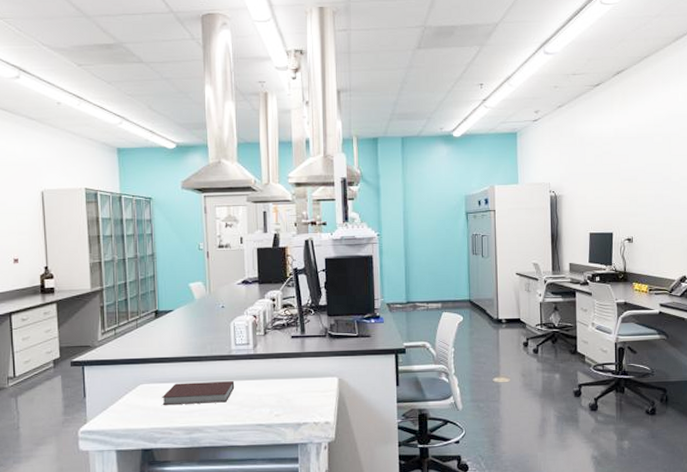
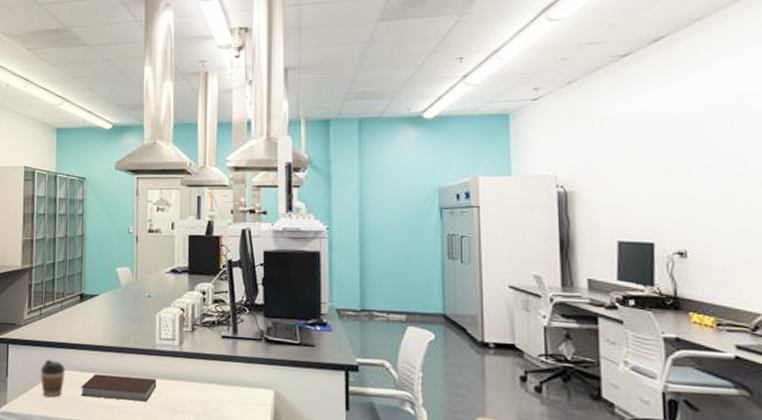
coffee cup: none [119,375,146,411] -> present [40,359,66,398]

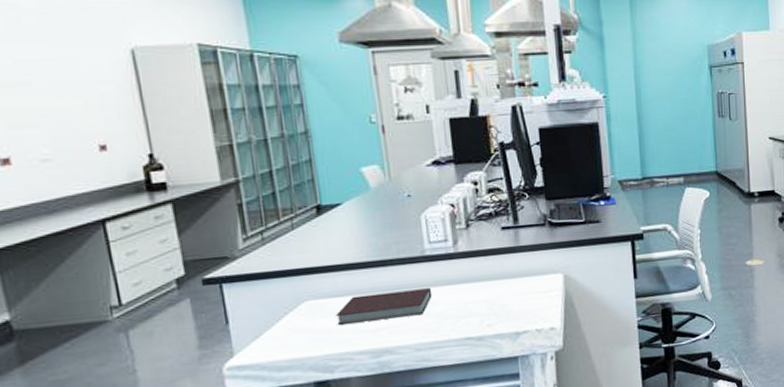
coffee cup: present [40,359,66,398] -> none [275,291,312,336]

